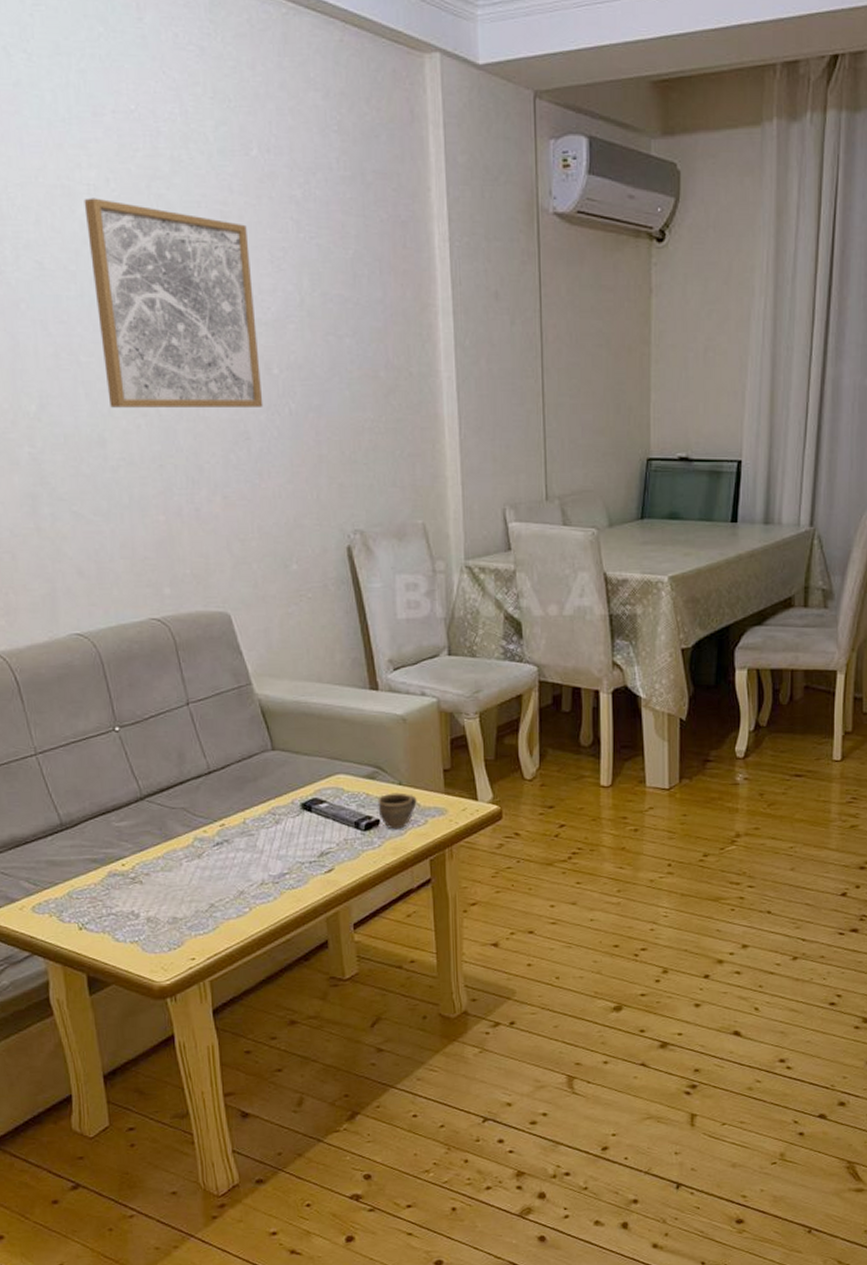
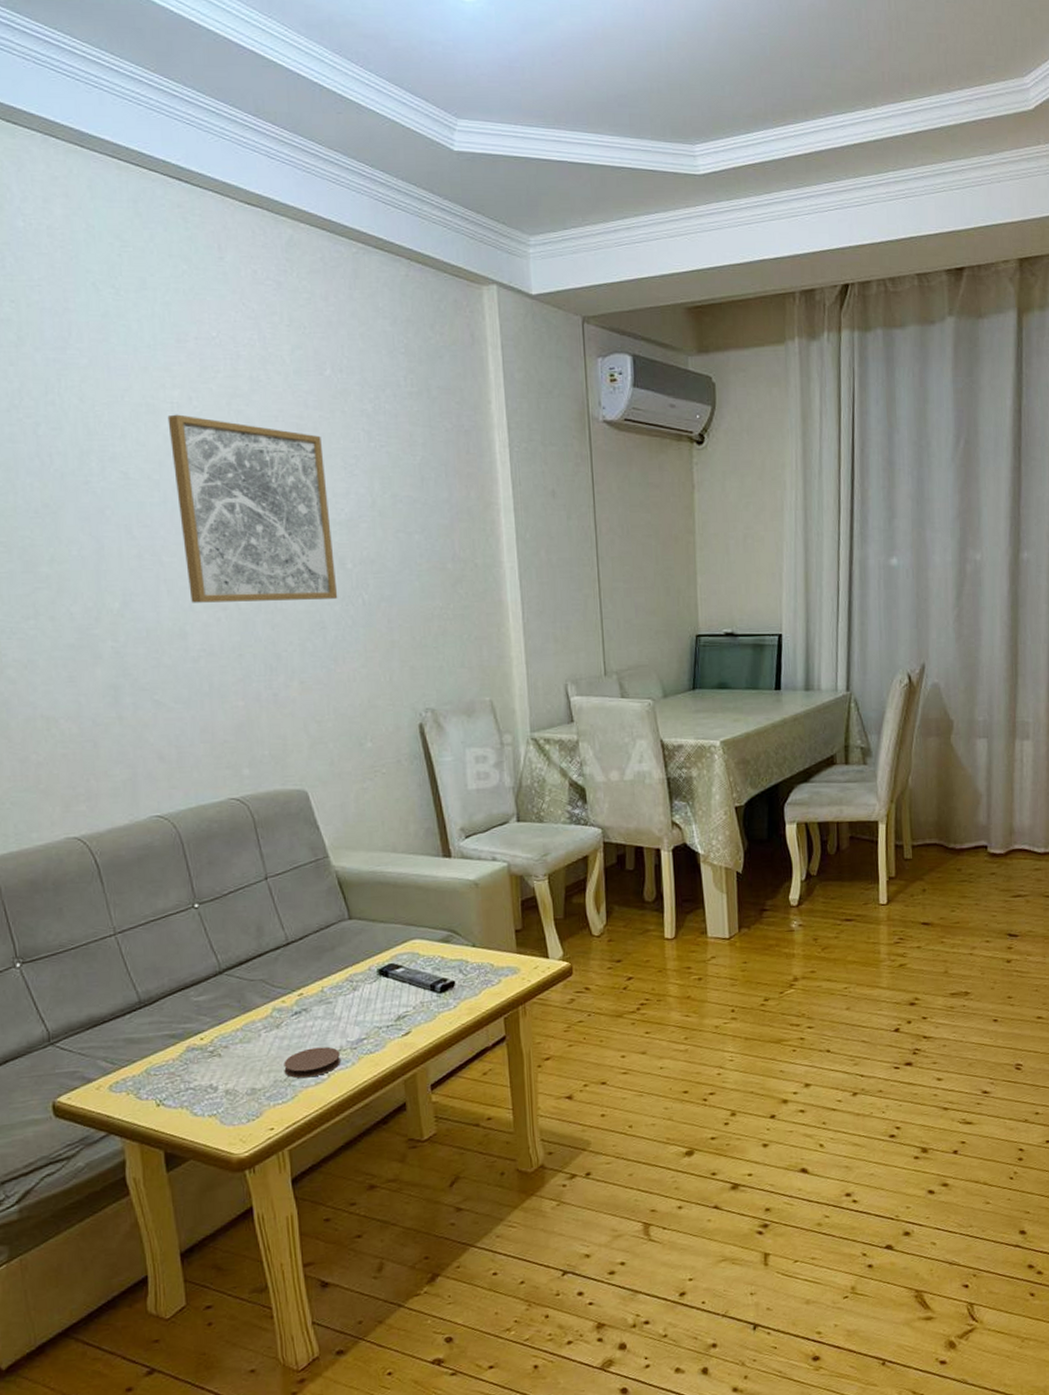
coaster: none [205,879,263,910] -> present [283,1046,342,1079]
cup: present [377,792,417,830] -> none [452,954,491,990]

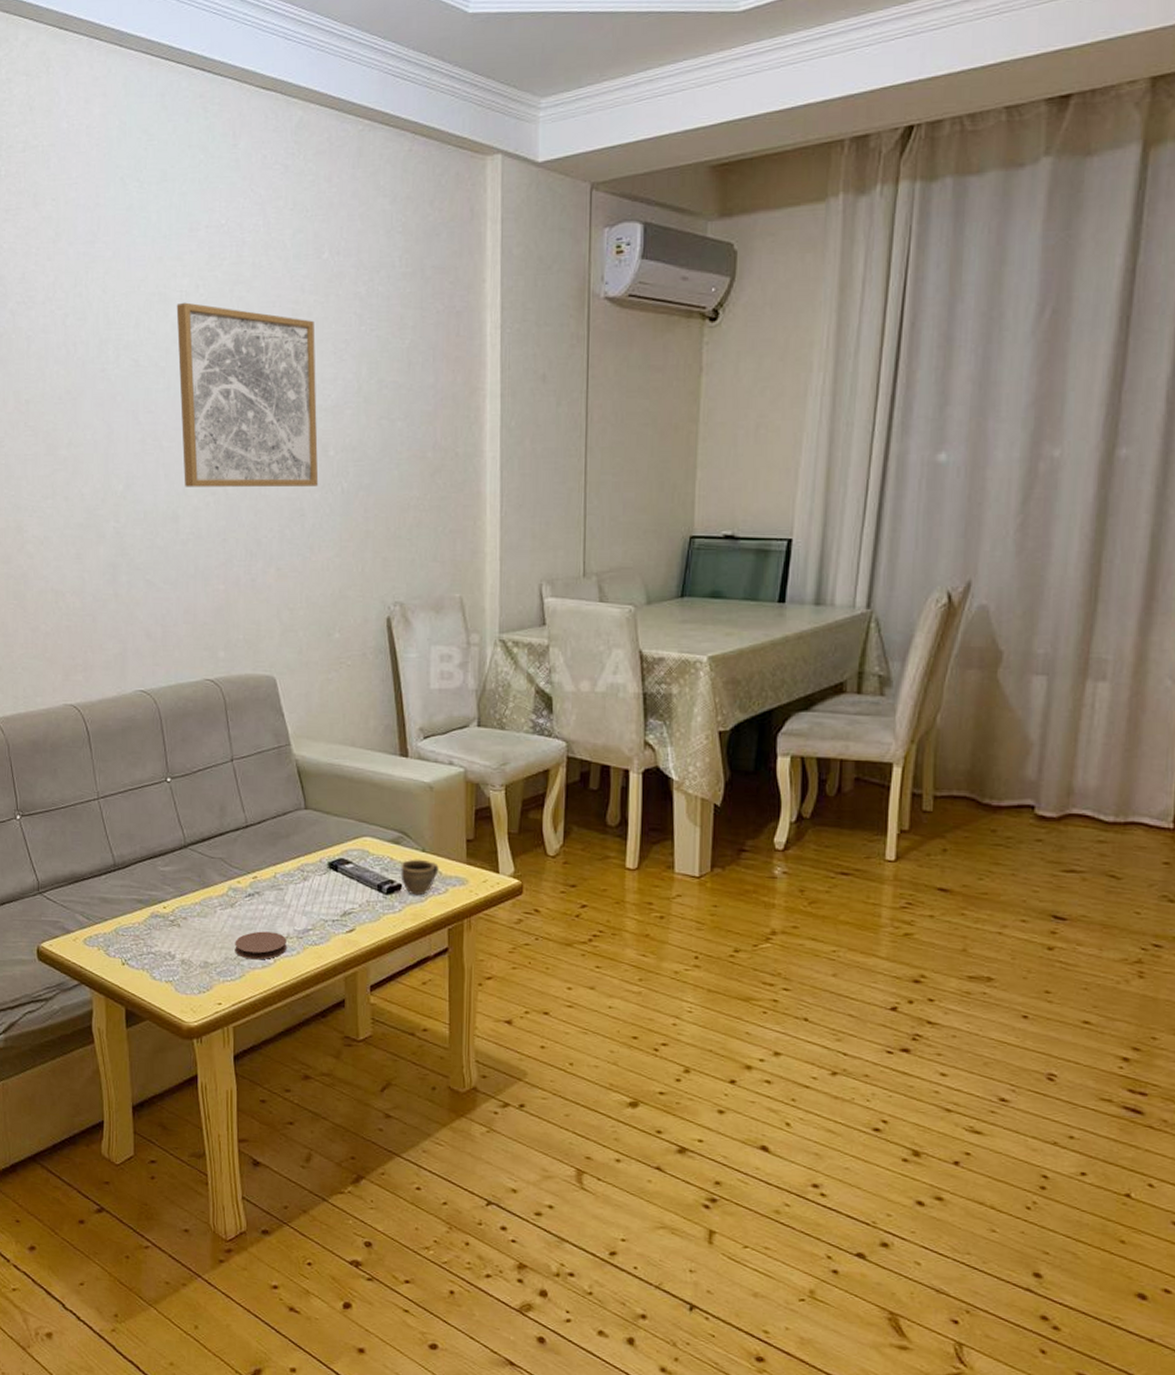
cup: none [452,954,491,990] -> present [400,859,439,896]

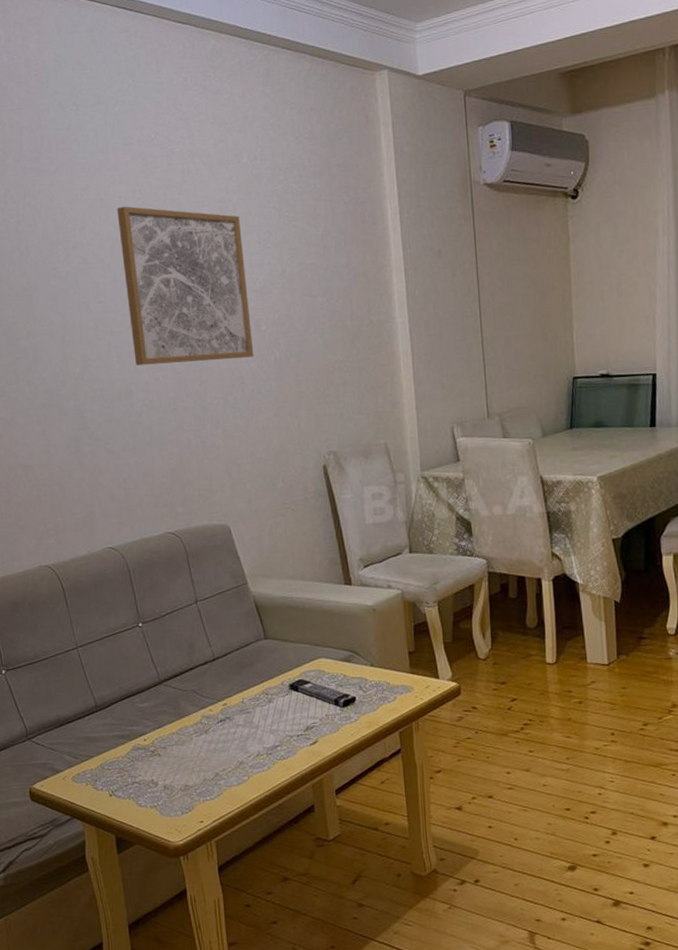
coaster: present [235,931,288,960] -> none [211,751,259,779]
cup: present [400,859,439,896] -> none [353,673,387,706]

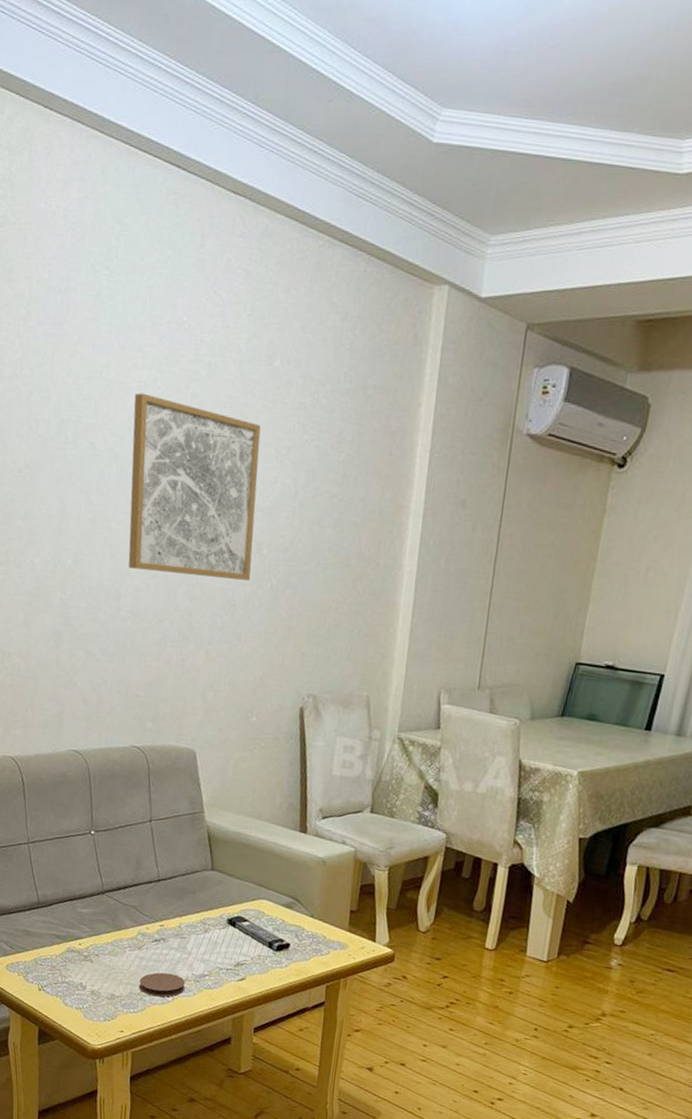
coaster: none [211,751,259,779] -> present [139,972,186,997]

